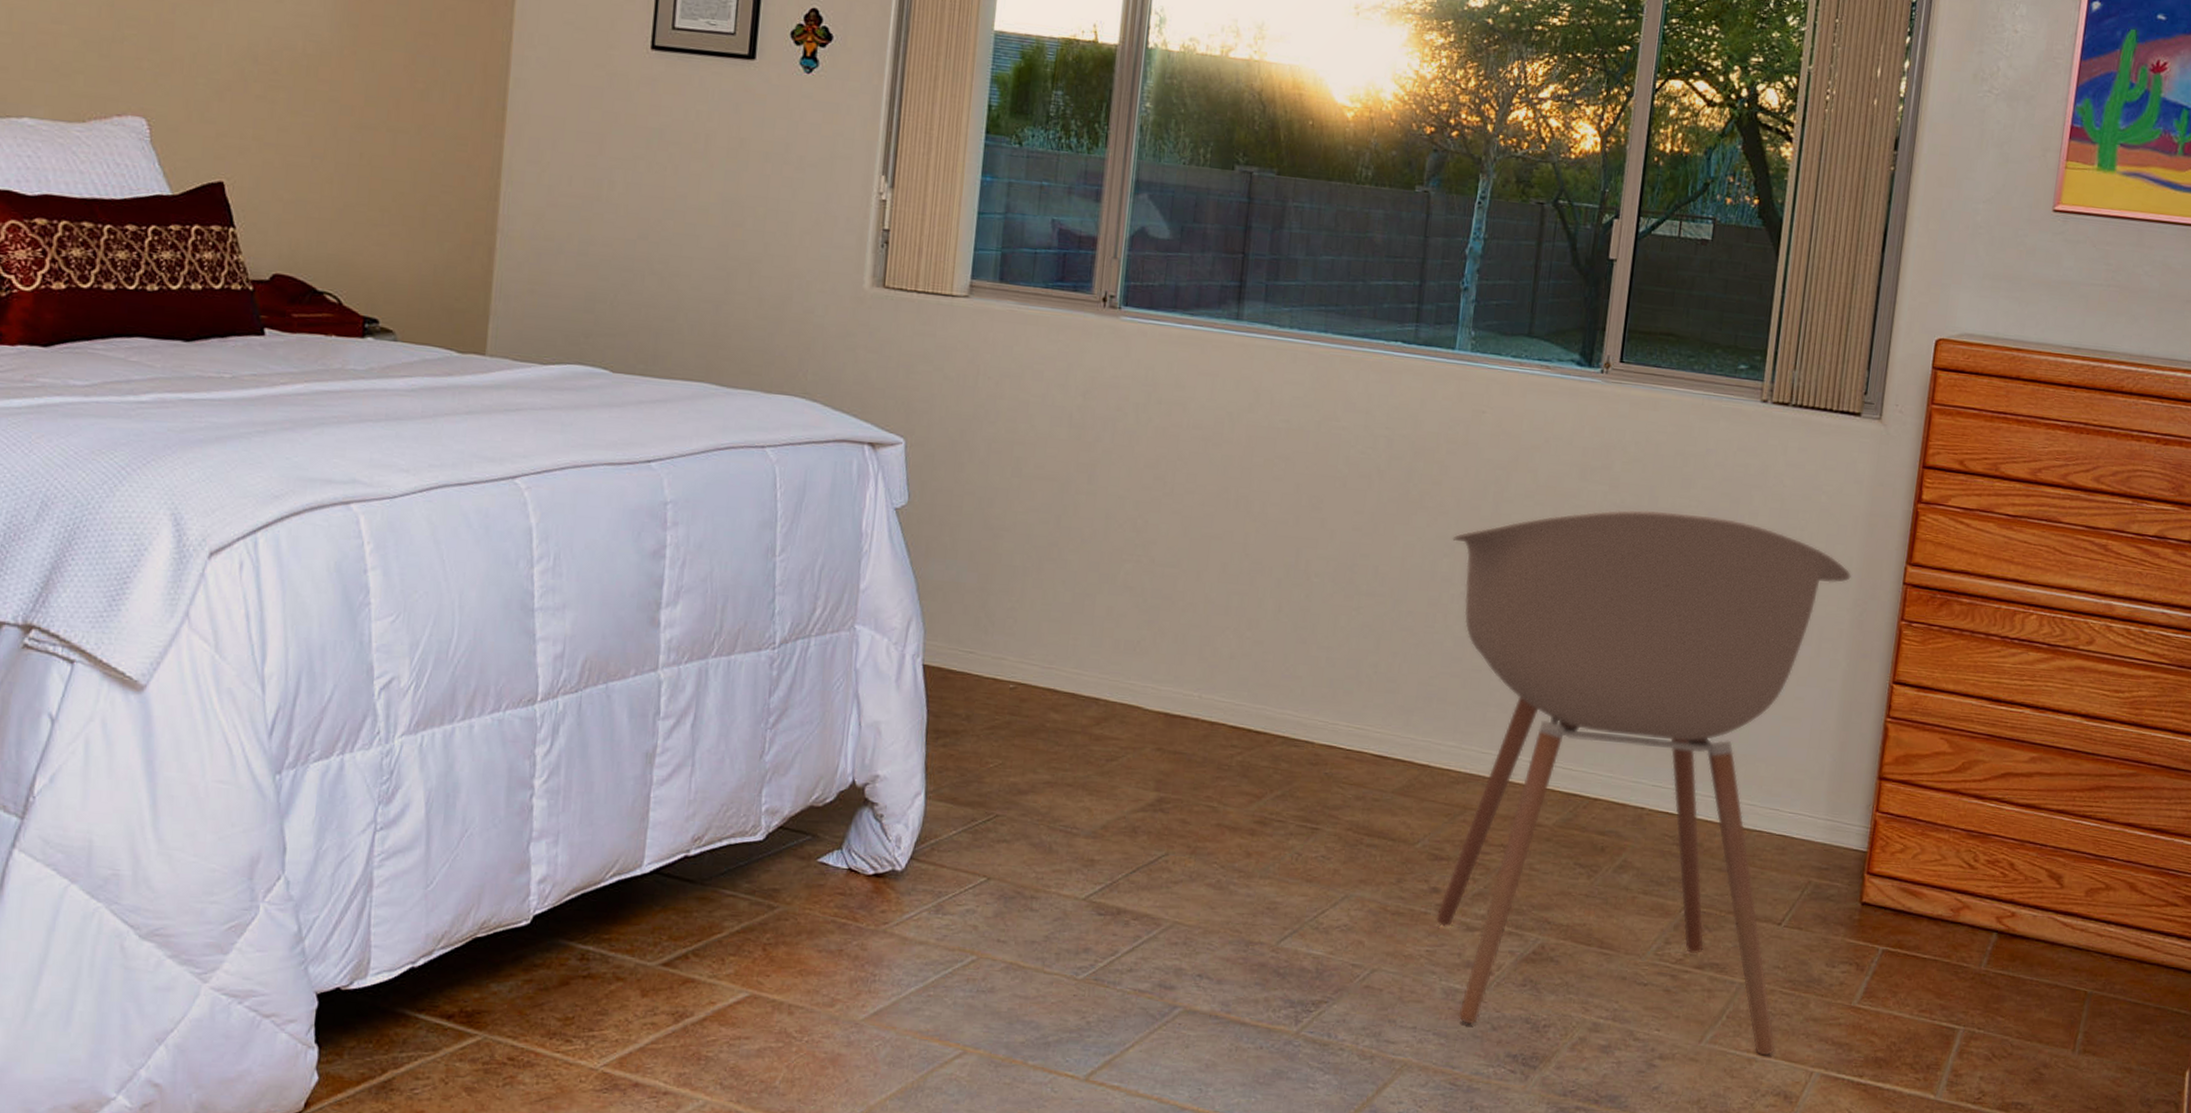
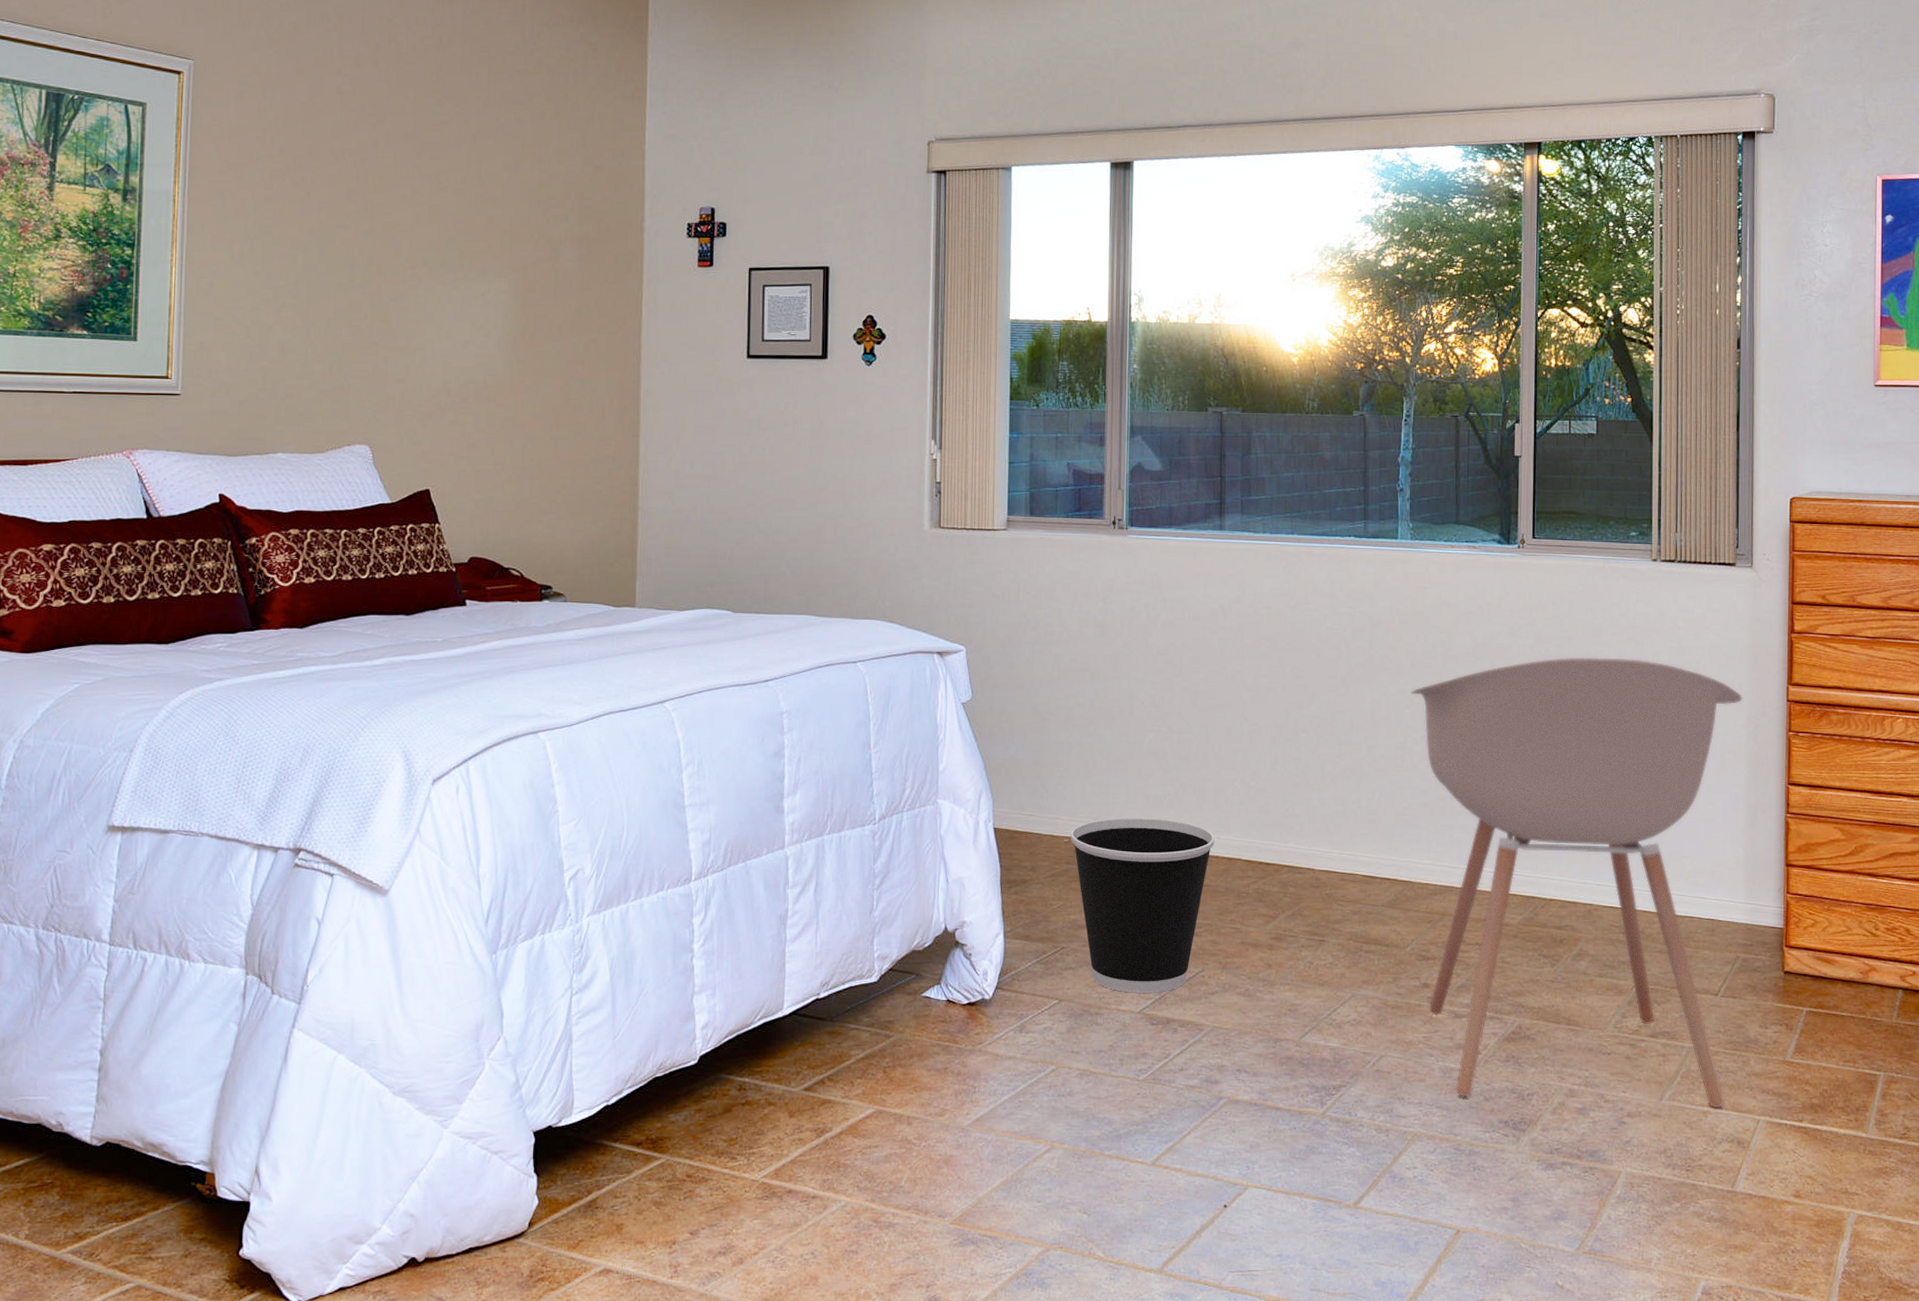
wastebasket: none [1017,664,1196,878] -> present [1070,818,1215,993]

